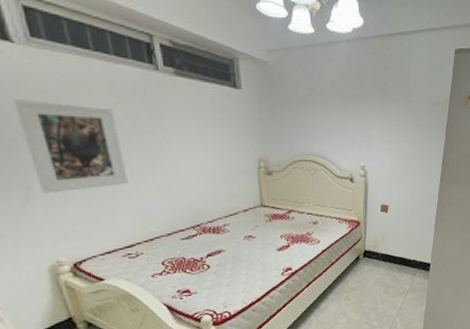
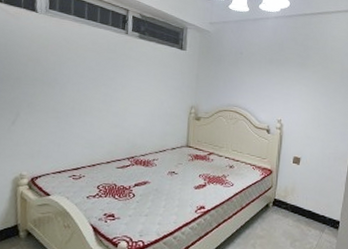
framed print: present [13,98,128,194] -> none [25,49,90,120]

